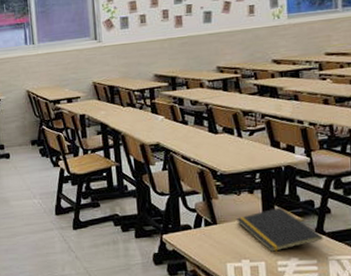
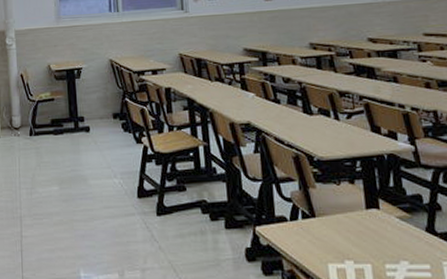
notepad: present [237,207,323,252] -> none [337,201,435,253]

